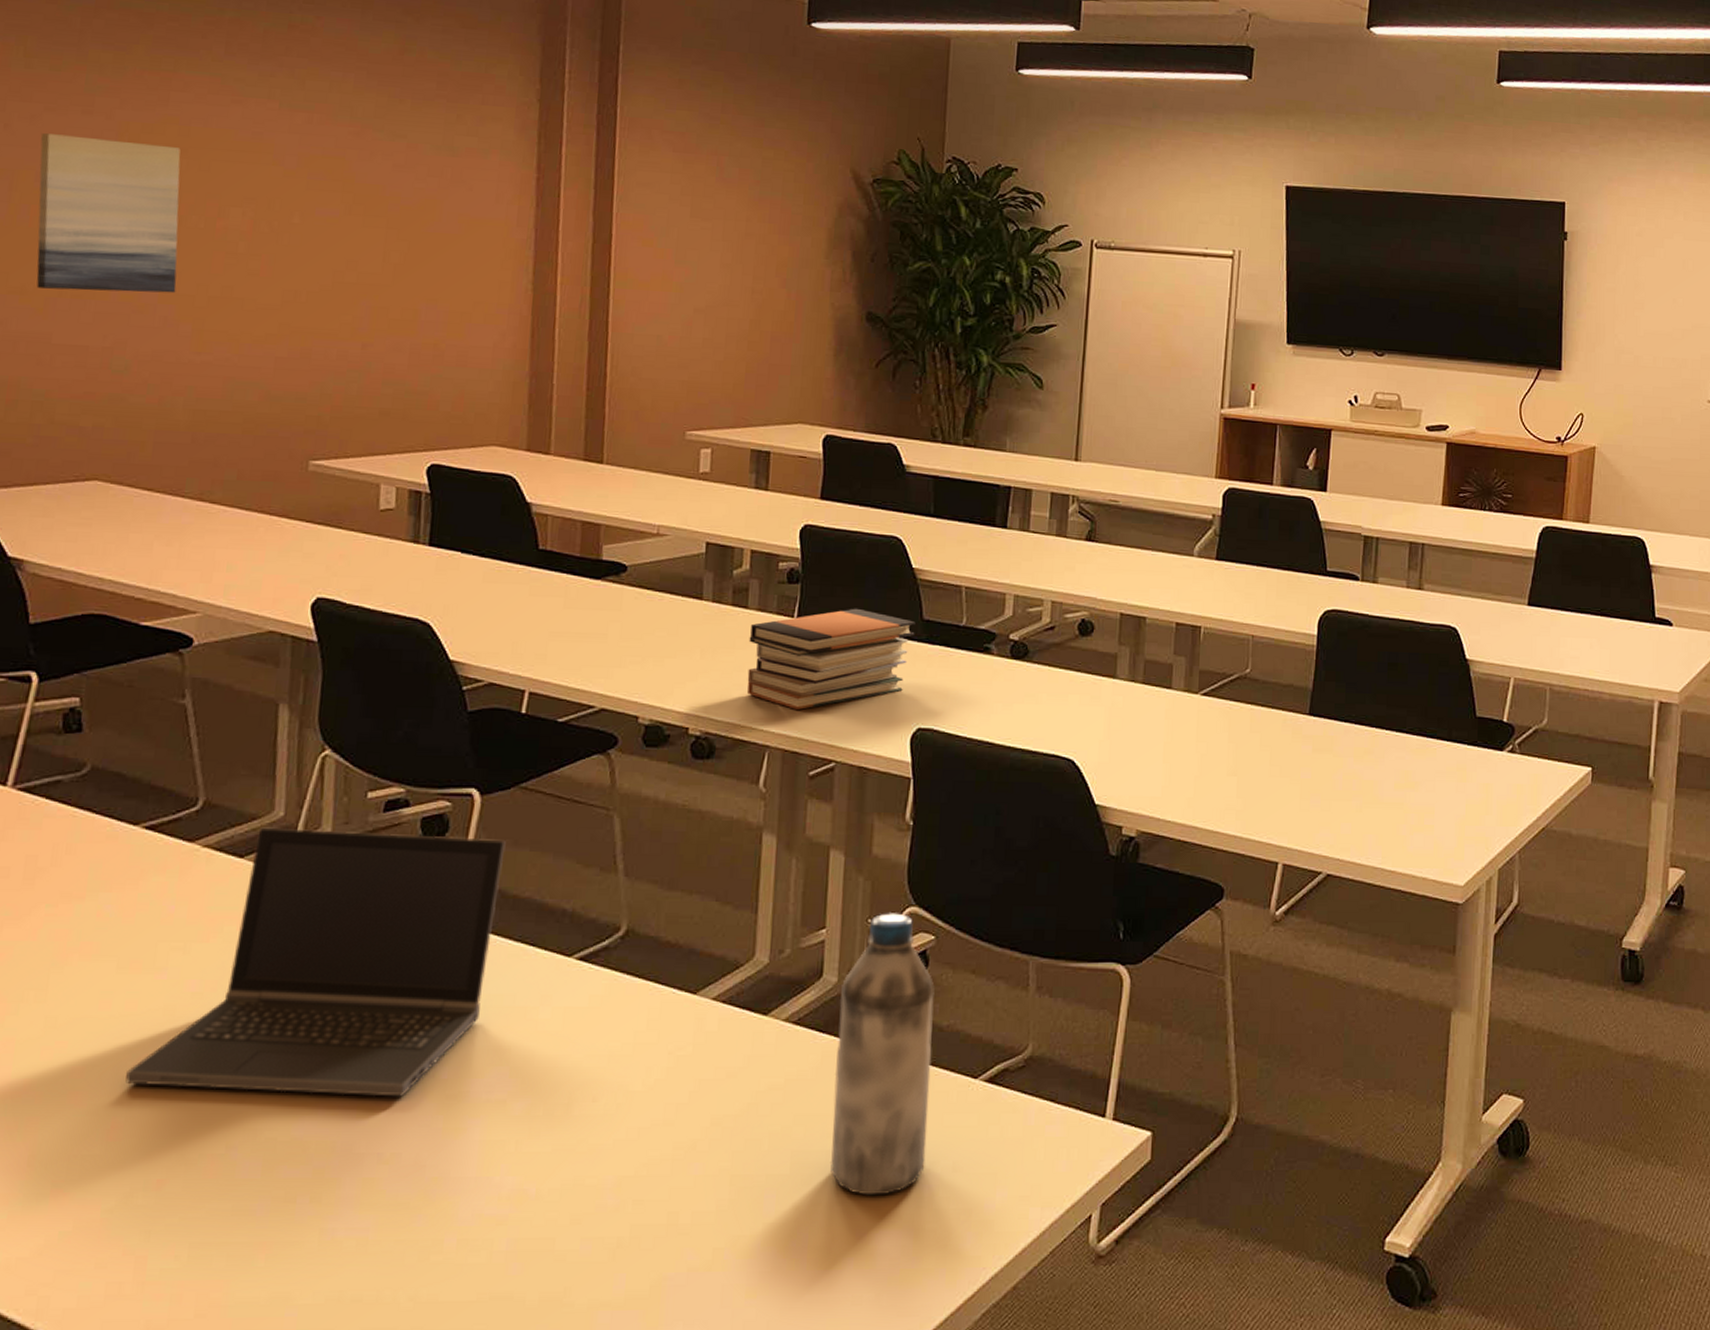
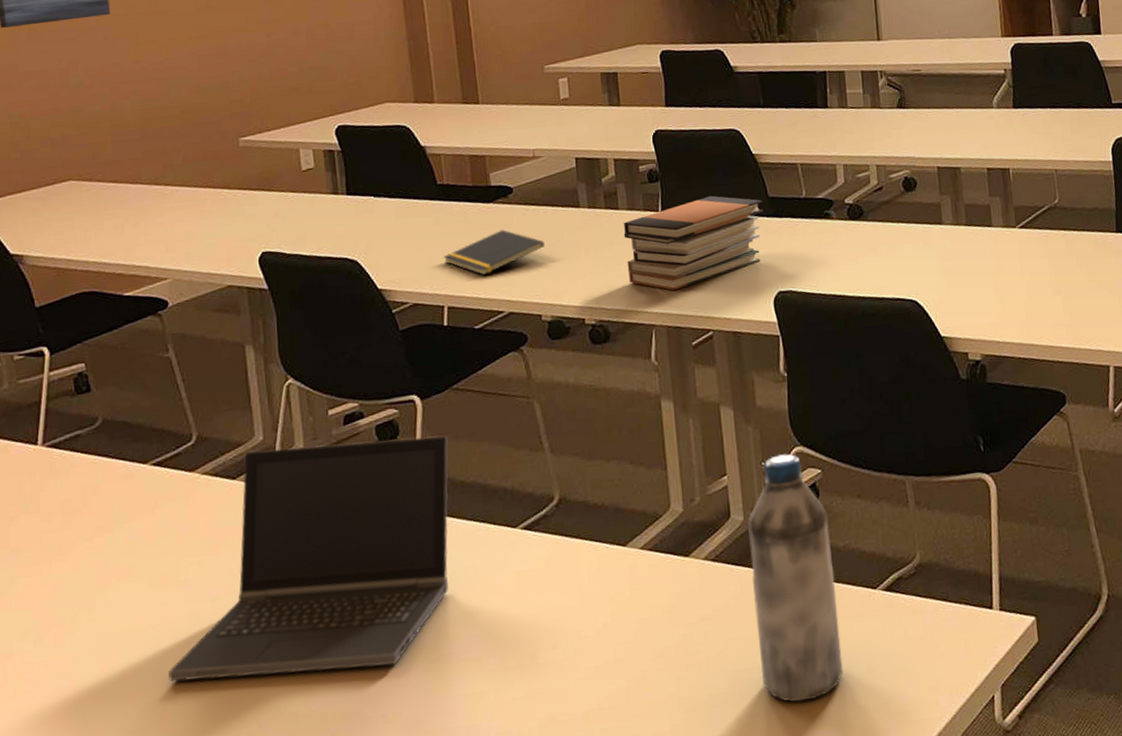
notepad: none [532,612,655,661] -> present [443,229,545,275]

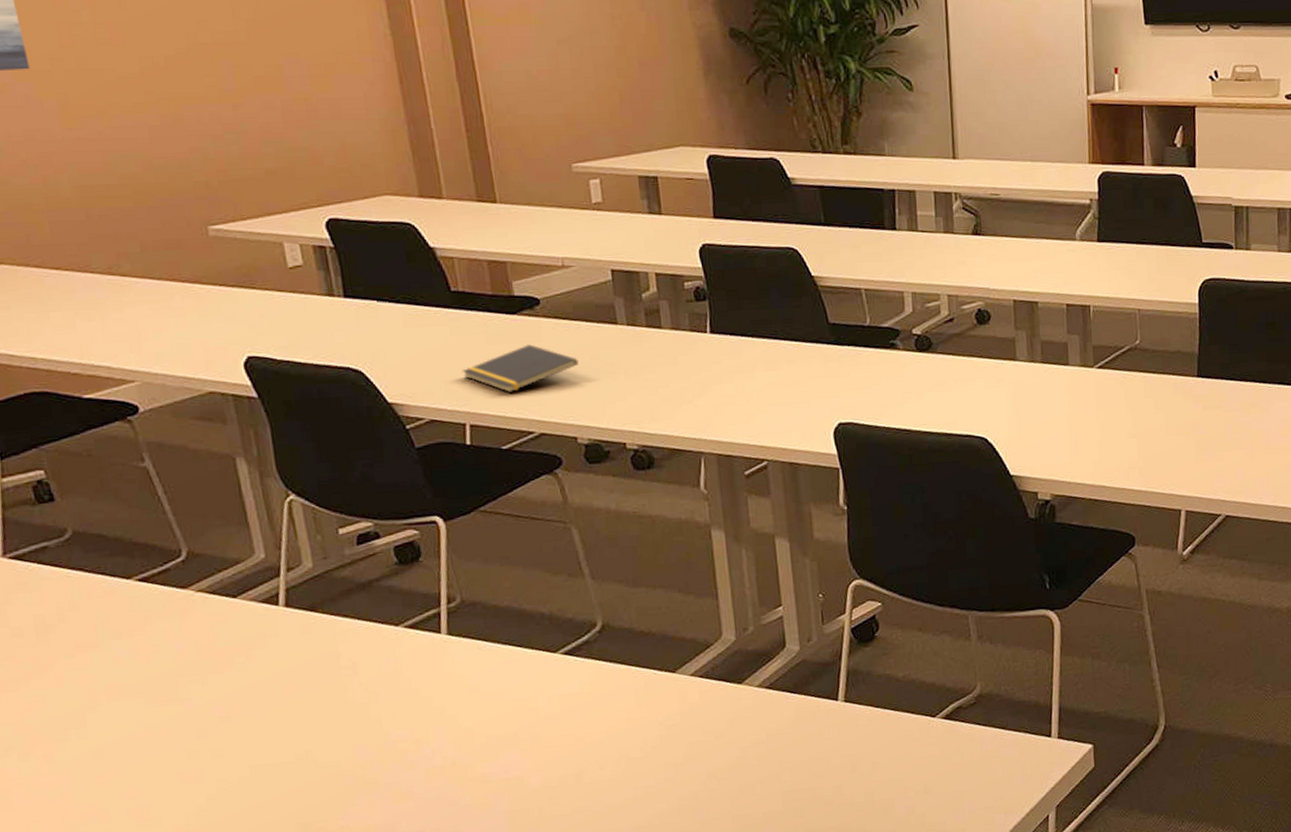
laptop computer: present [169,435,449,682] -> none [178,558,484,798]
book stack: present [623,195,764,291] -> none [667,318,823,417]
water bottle: present [747,453,843,702] -> none [803,586,900,820]

